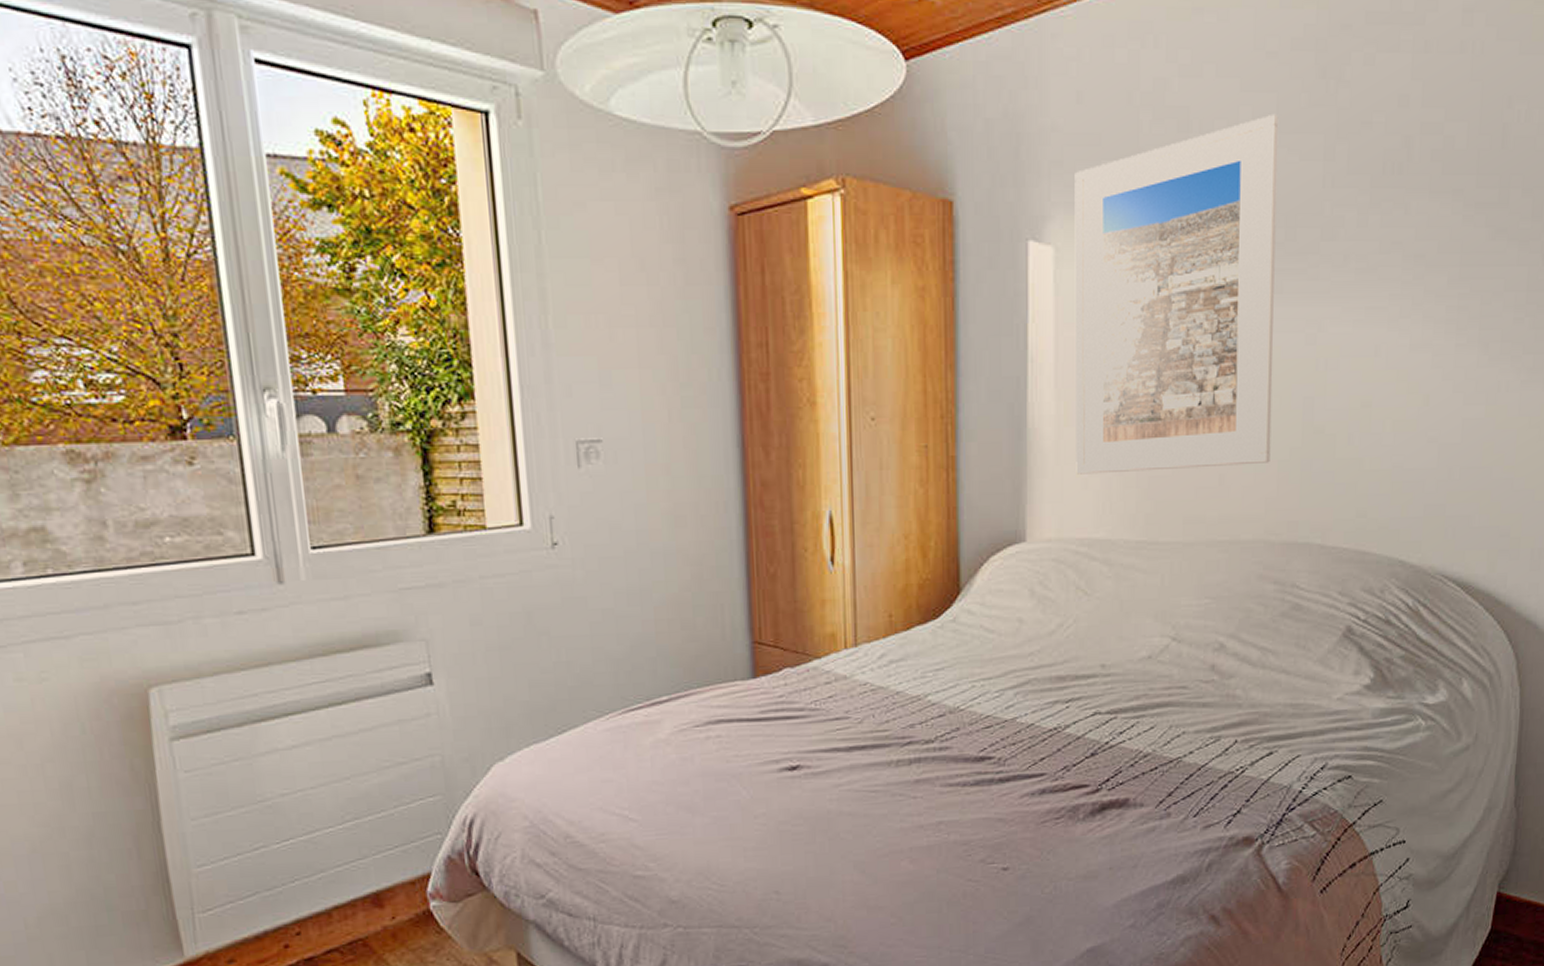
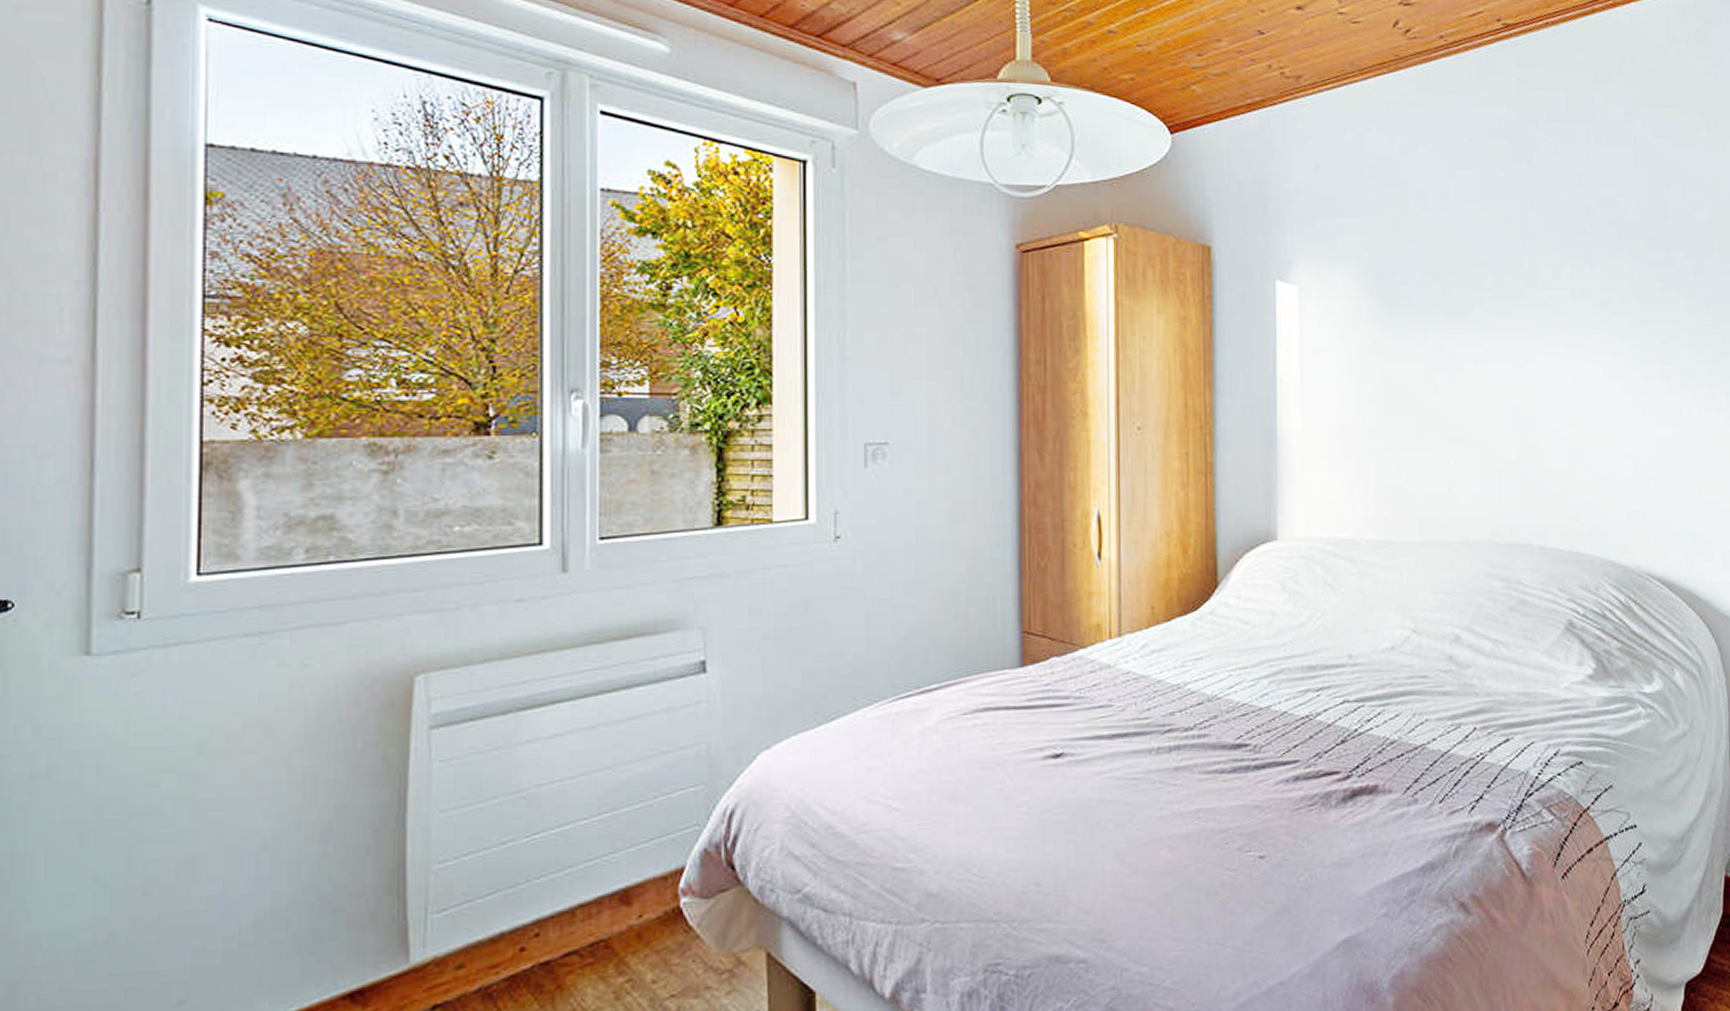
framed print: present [1074,113,1279,475] -> none [1314,186,1492,481]

